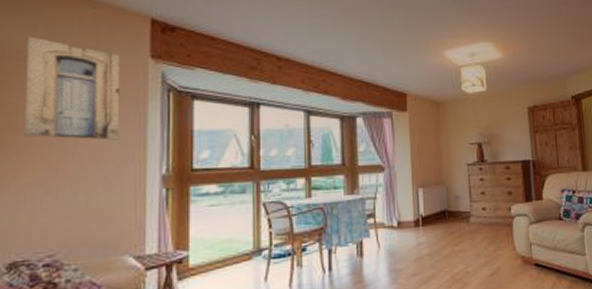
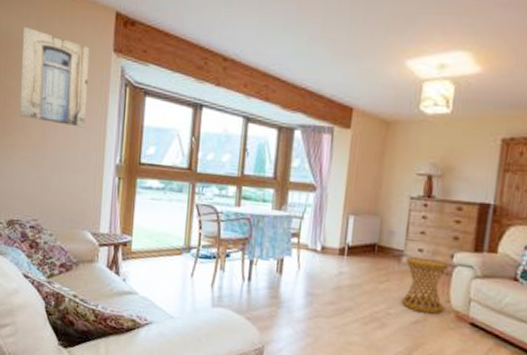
side table: none [474,214,512,265] -> present [401,256,449,315]

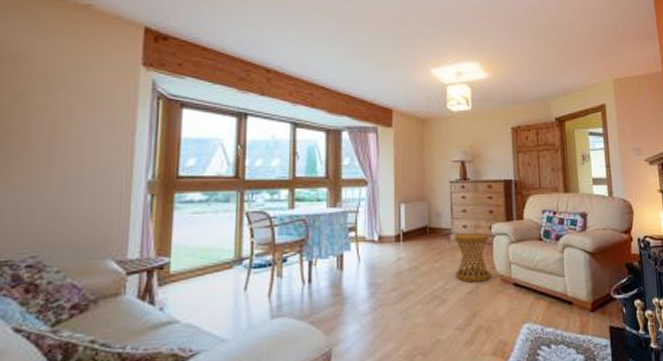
wall art: present [19,26,90,128] -> none [13,40,113,145]

